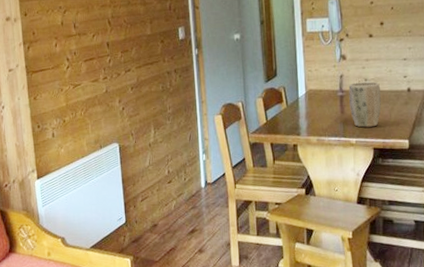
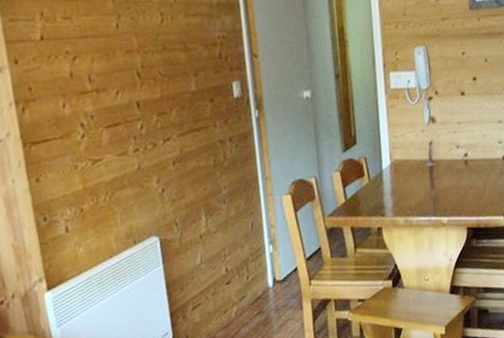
plant pot: present [348,81,381,128] -> none [439,148,475,204]

